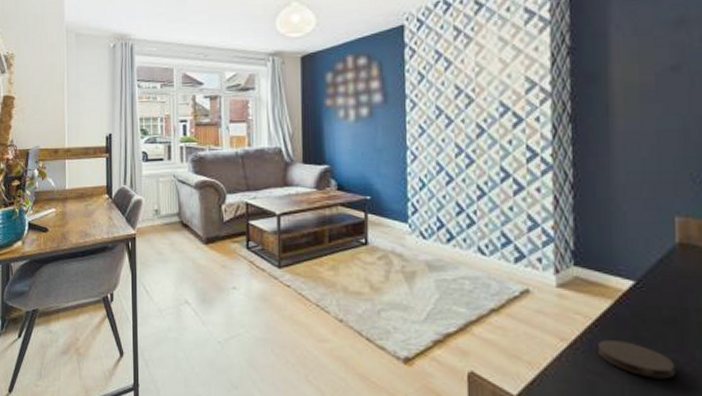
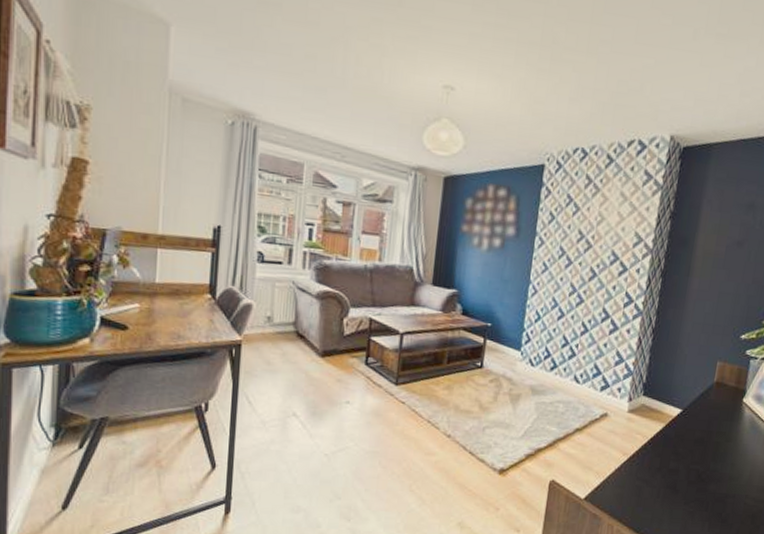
coaster: present [598,340,676,379] -> none [647,454,696,484]

